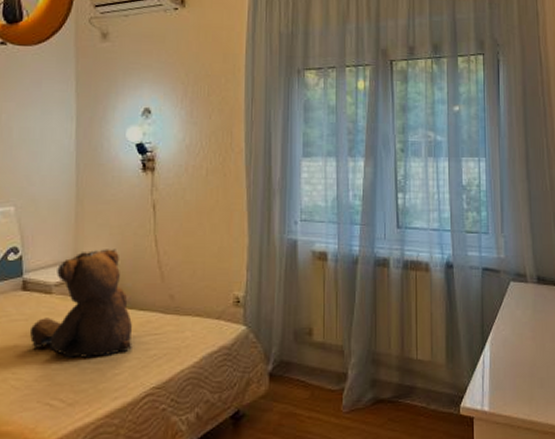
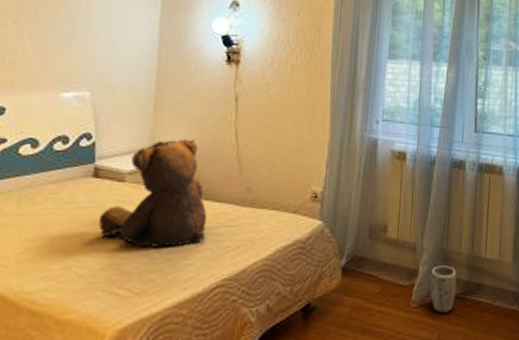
plant pot: none [361,368,388,418] -> present [430,266,457,313]

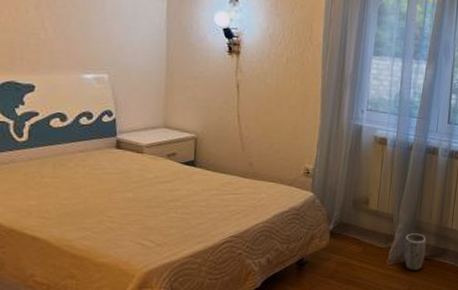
teddy bear: present [98,139,207,247] -> none [123,119,216,209]

